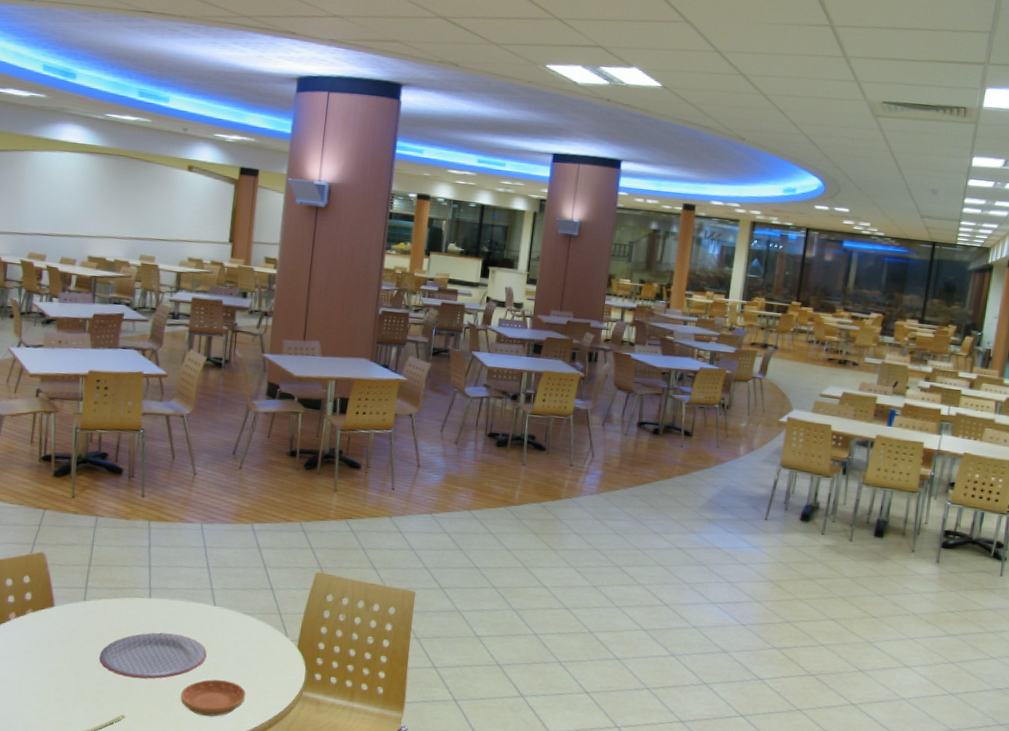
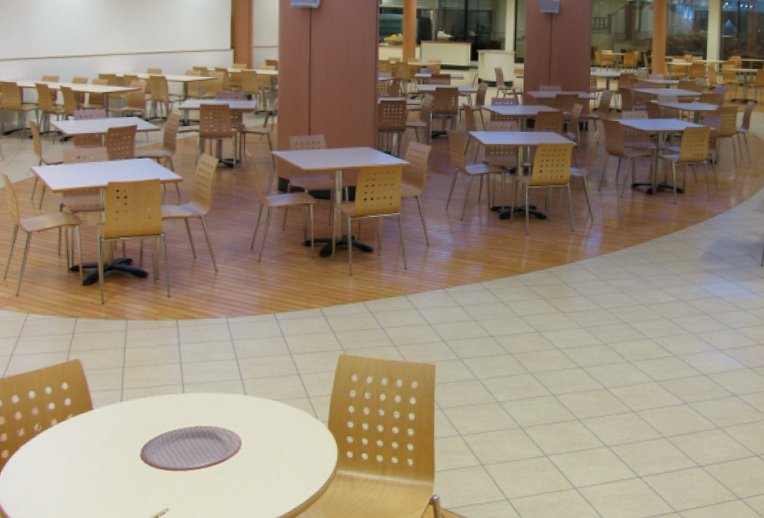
saucer: present [180,679,246,717] -> none [220,465,283,502]

